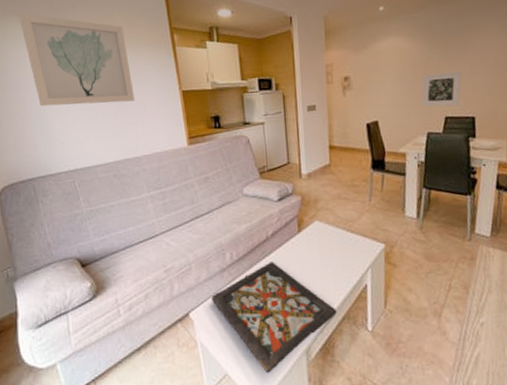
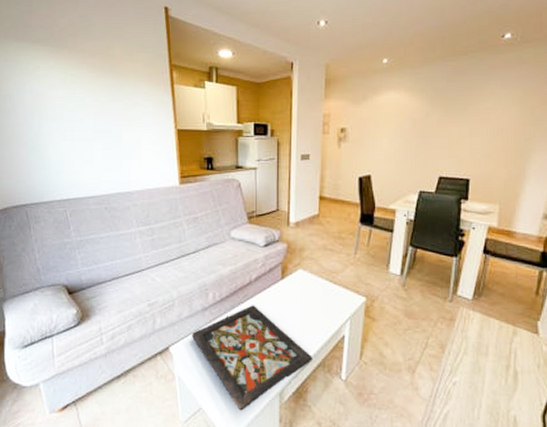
wall art: present [19,12,135,107] -> none [20,38,131,136]
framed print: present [422,71,461,107] -> none [417,131,460,167]

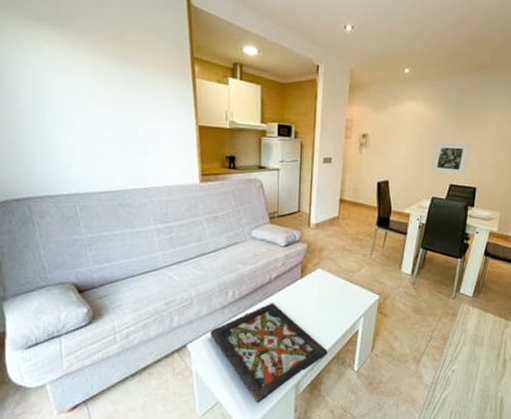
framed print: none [417,131,460,167] -> present [431,142,470,176]

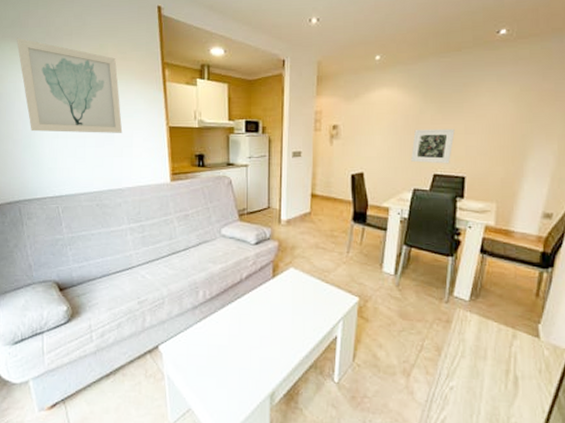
wall art: none [20,13,148,130] -> present [17,37,123,133]
decorative tray: present [210,303,328,403] -> none [182,304,304,413]

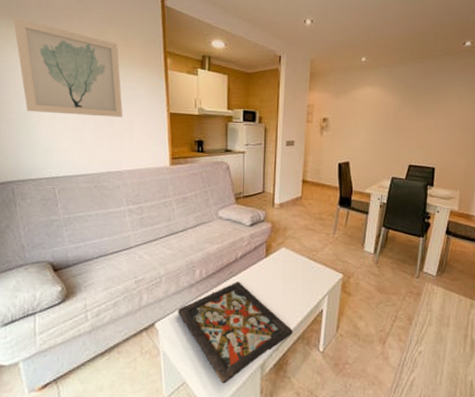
decorative tray: none [182,304,304,413] -> present [178,281,293,384]
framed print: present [411,128,455,164] -> none [390,124,427,156]

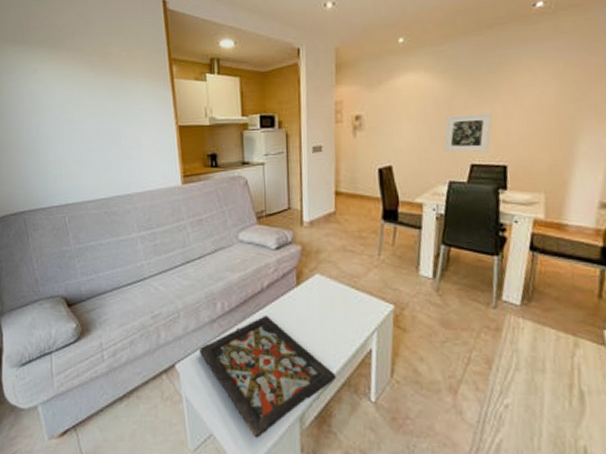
wall art: present [13,17,123,117] -> none [19,41,130,138]
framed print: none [390,124,427,156] -> present [444,113,492,153]

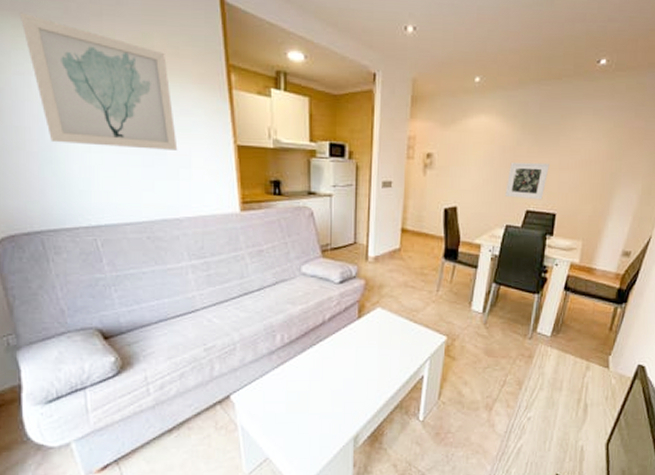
wall art: none [19,41,130,138] -> present [20,12,178,150]
decorative tray: present [200,316,336,438] -> none [257,347,389,458]

